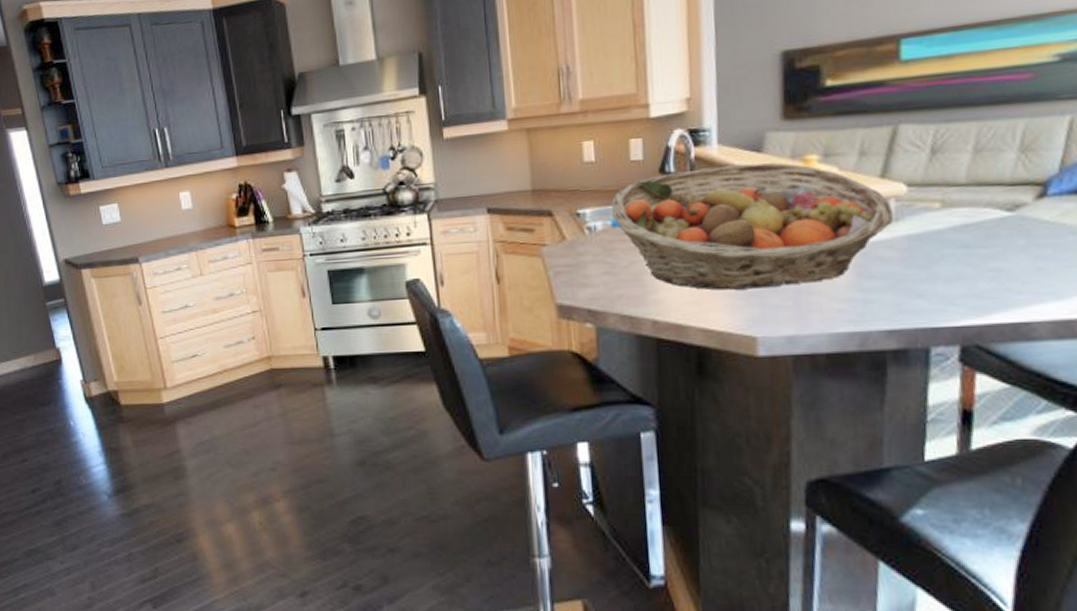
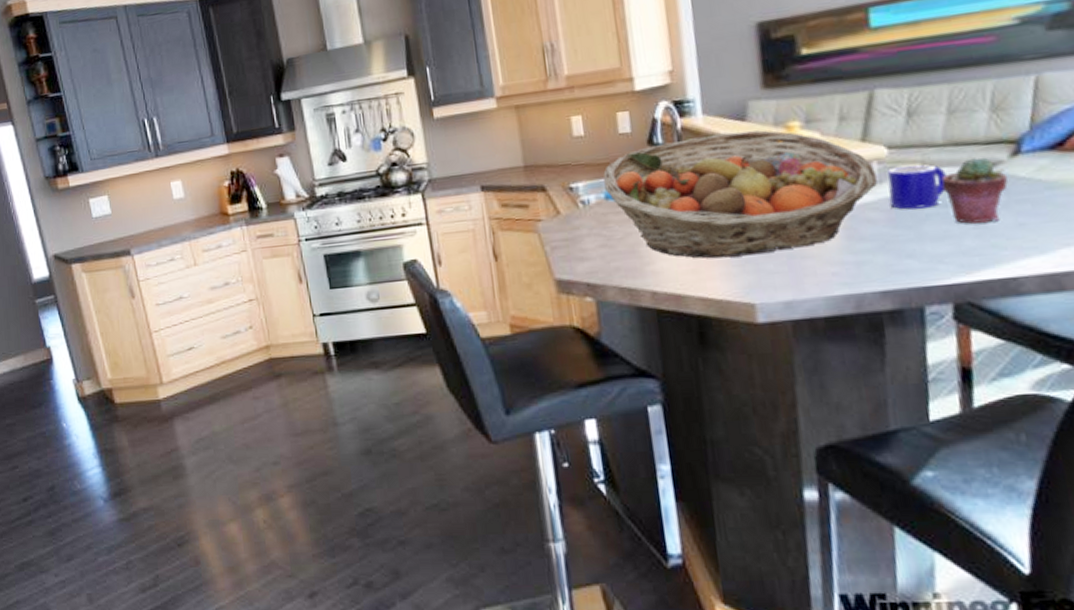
mug: none [904,203,966,249] -> present [887,164,947,210]
potted succulent: none [959,198,1031,266] -> present [941,157,1008,224]

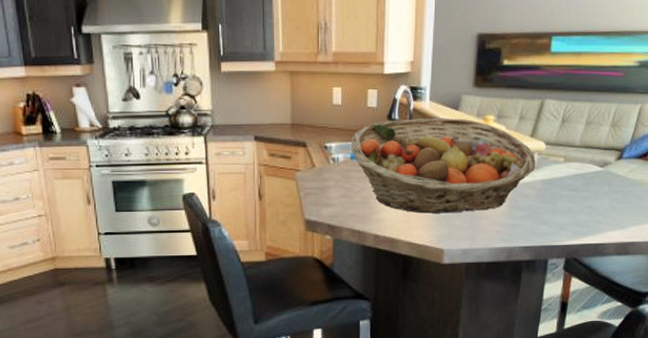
mug: present [887,164,947,210] -> none [540,158,577,190]
potted succulent: present [941,157,1008,224] -> none [573,158,612,204]

